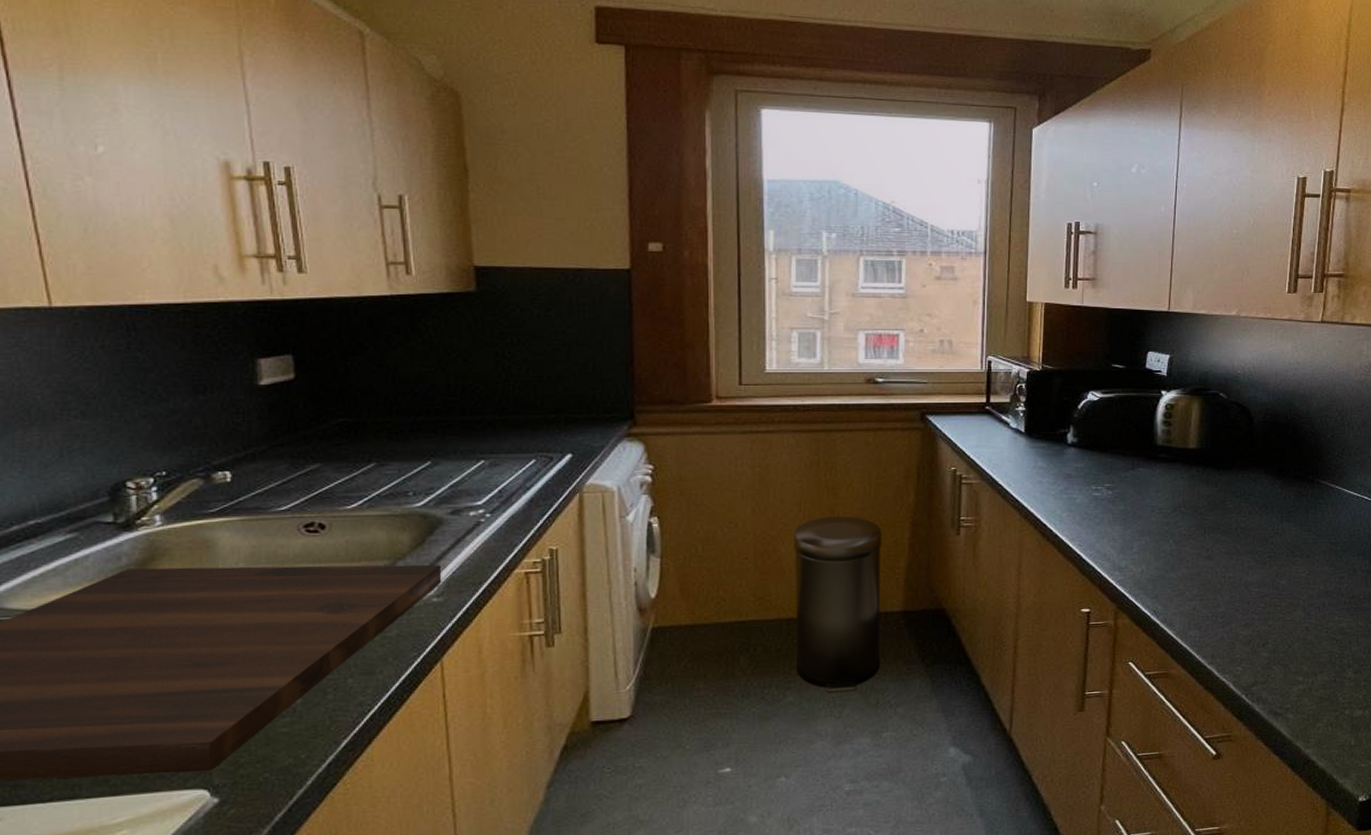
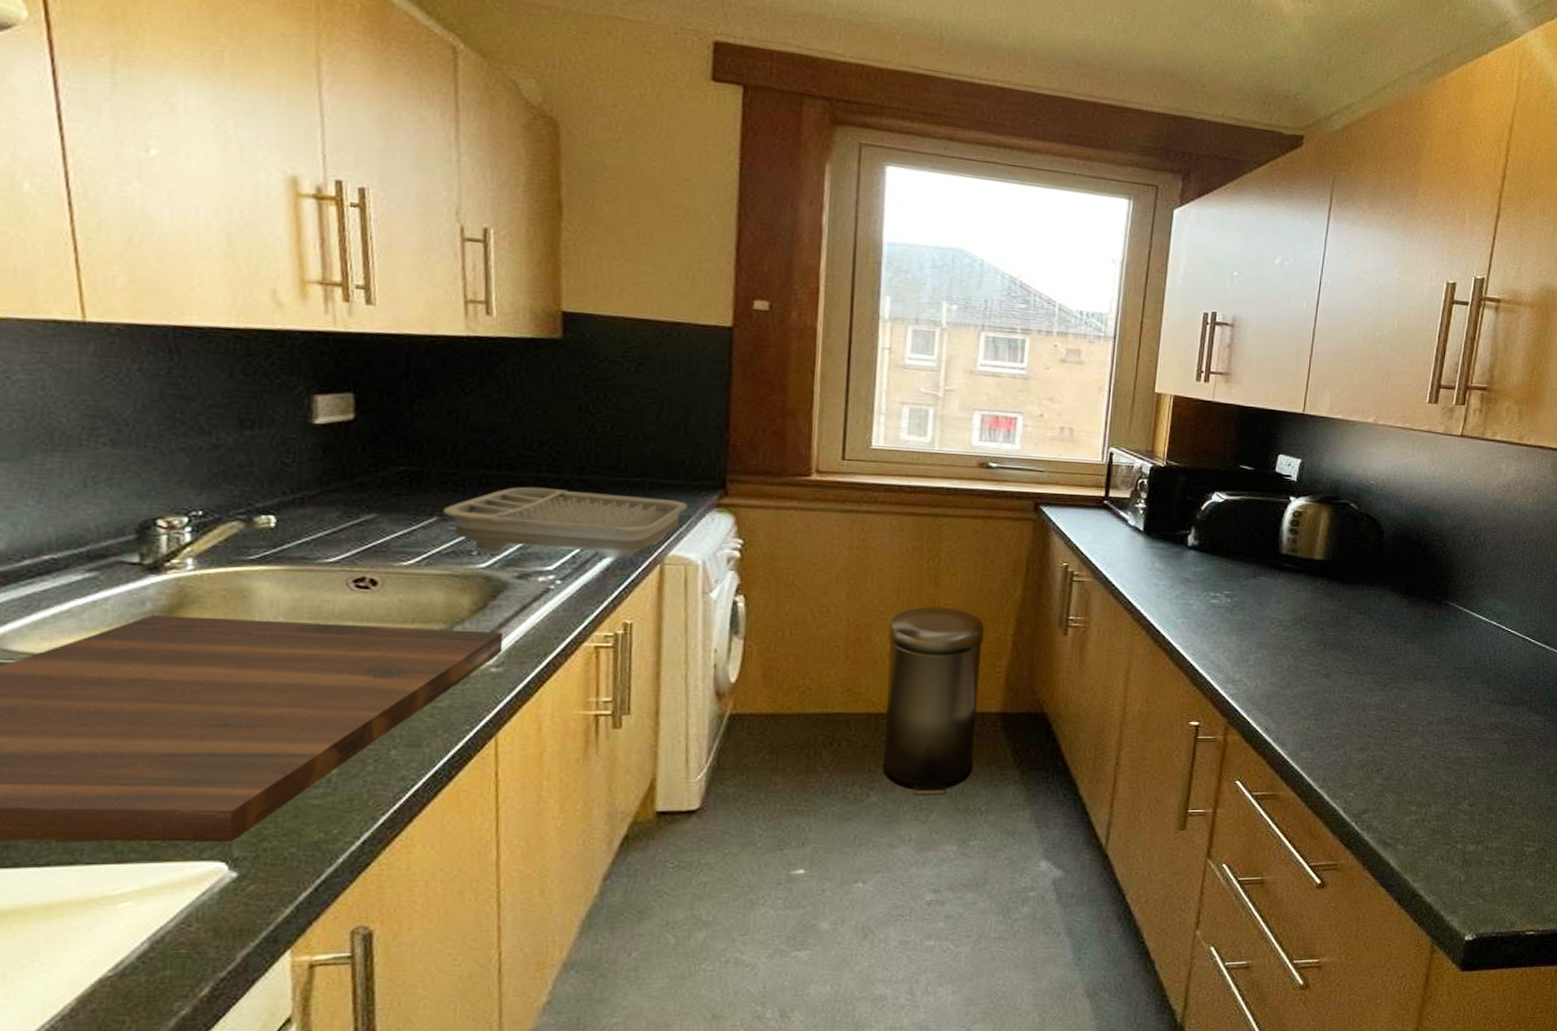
dish rack: none [380,429,602,491] -> present [443,486,689,559]

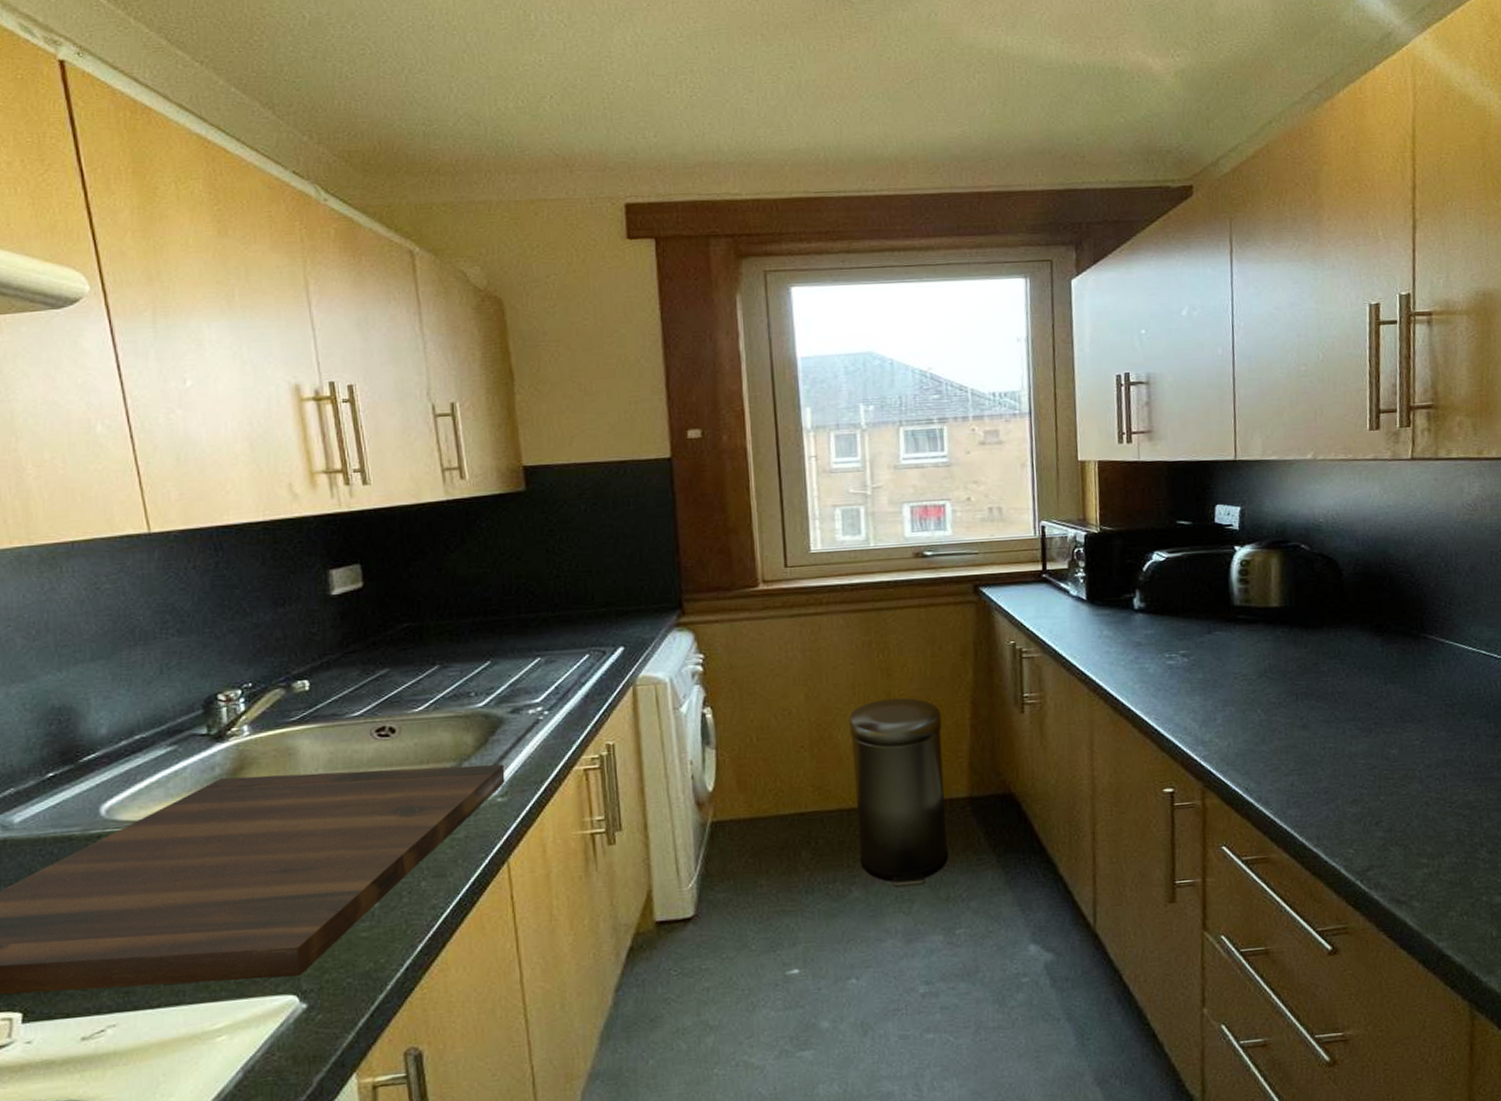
dish rack: present [443,486,689,559] -> none [443,624,652,691]

